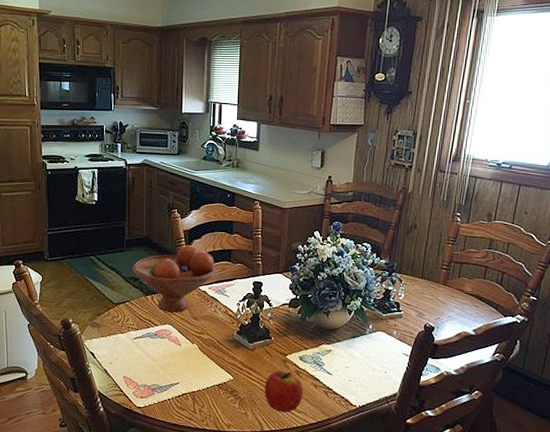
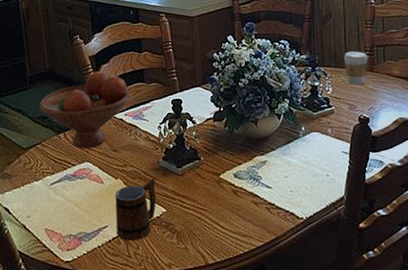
mug: none [186,348,227,399] -> present [115,178,156,241]
apple: present [264,371,303,413] -> none [201,192,245,240]
coffee cup: none [420,263,444,296] -> present [344,50,368,86]

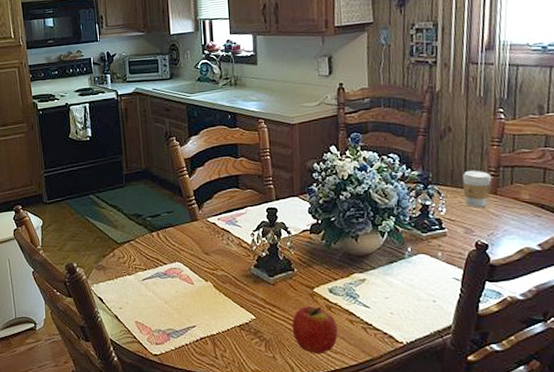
fruit bowl: present [39,71,130,149] -> none [134,174,224,249]
mug: present [115,178,156,241] -> none [204,284,246,343]
apple: none [201,192,245,240] -> present [292,306,338,355]

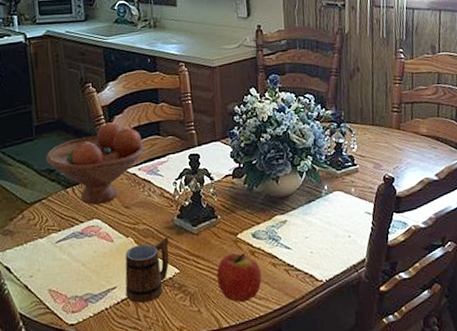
fruit bowl: none [134,174,224,249] -> present [46,122,144,205]
mug: none [204,284,246,343] -> present [125,237,169,303]
coffee cup: present [462,170,492,208] -> none [370,107,396,144]

